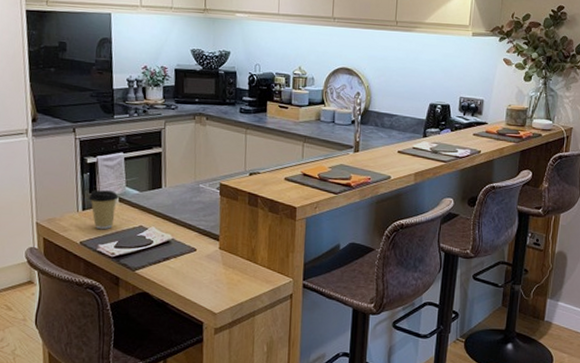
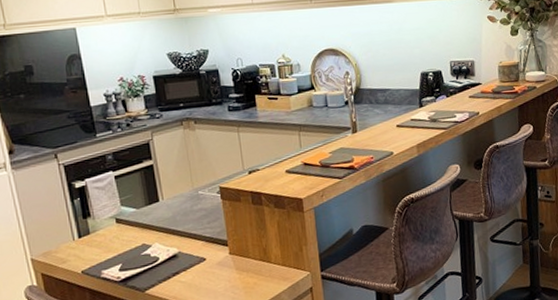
coffee cup: present [89,190,119,230] -> none [83,212,115,255]

